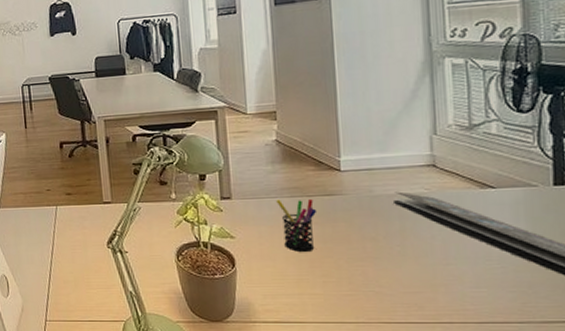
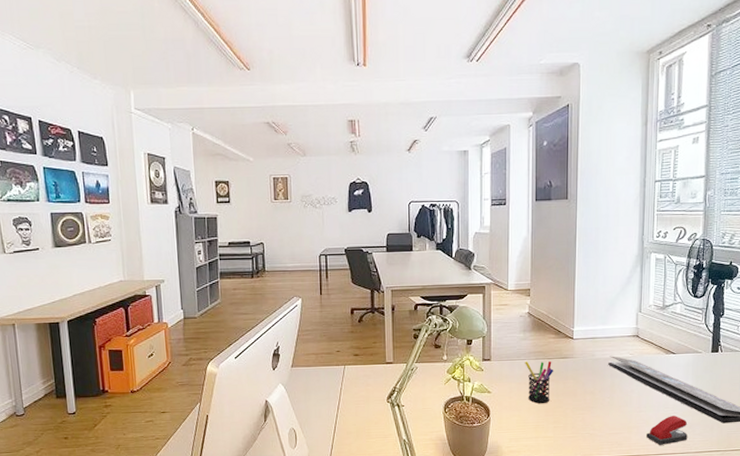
stapler: none [461,271,526,310] -> present [646,416,687,445]

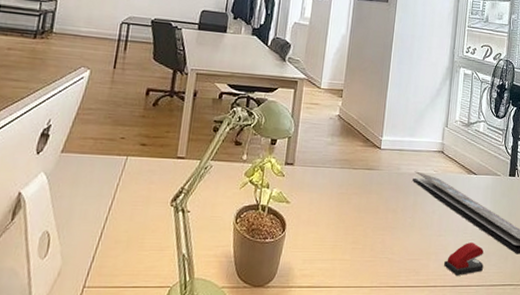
pen holder: present [525,360,554,404] -> none [328,169,359,221]

